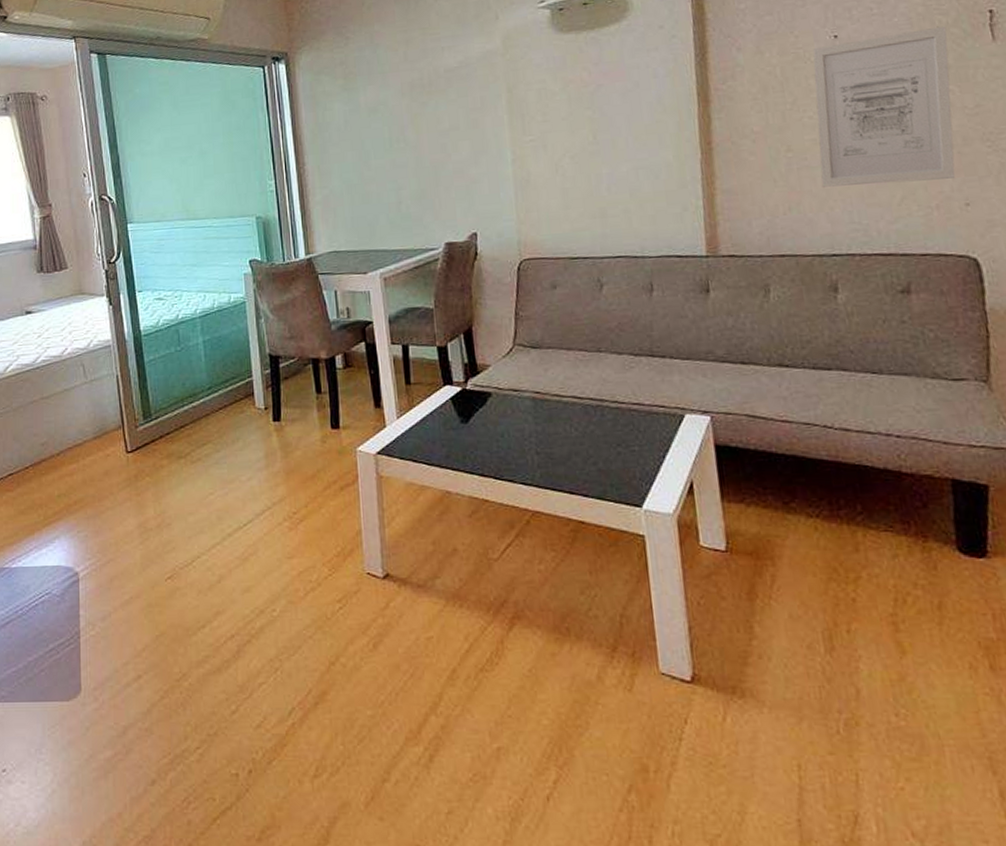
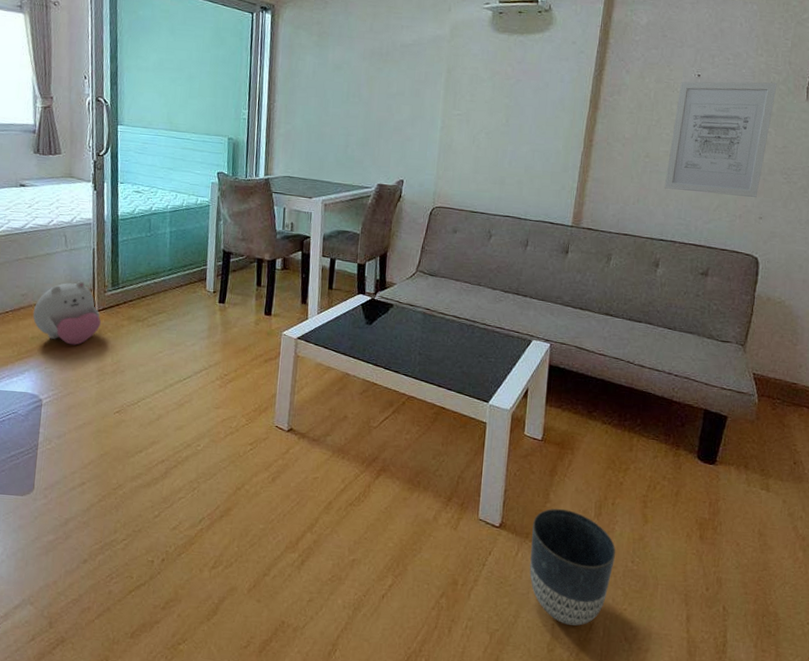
plush toy: none [56,417,136,499] -> present [33,280,101,345]
planter: none [738,646,870,819] -> present [529,508,616,626]

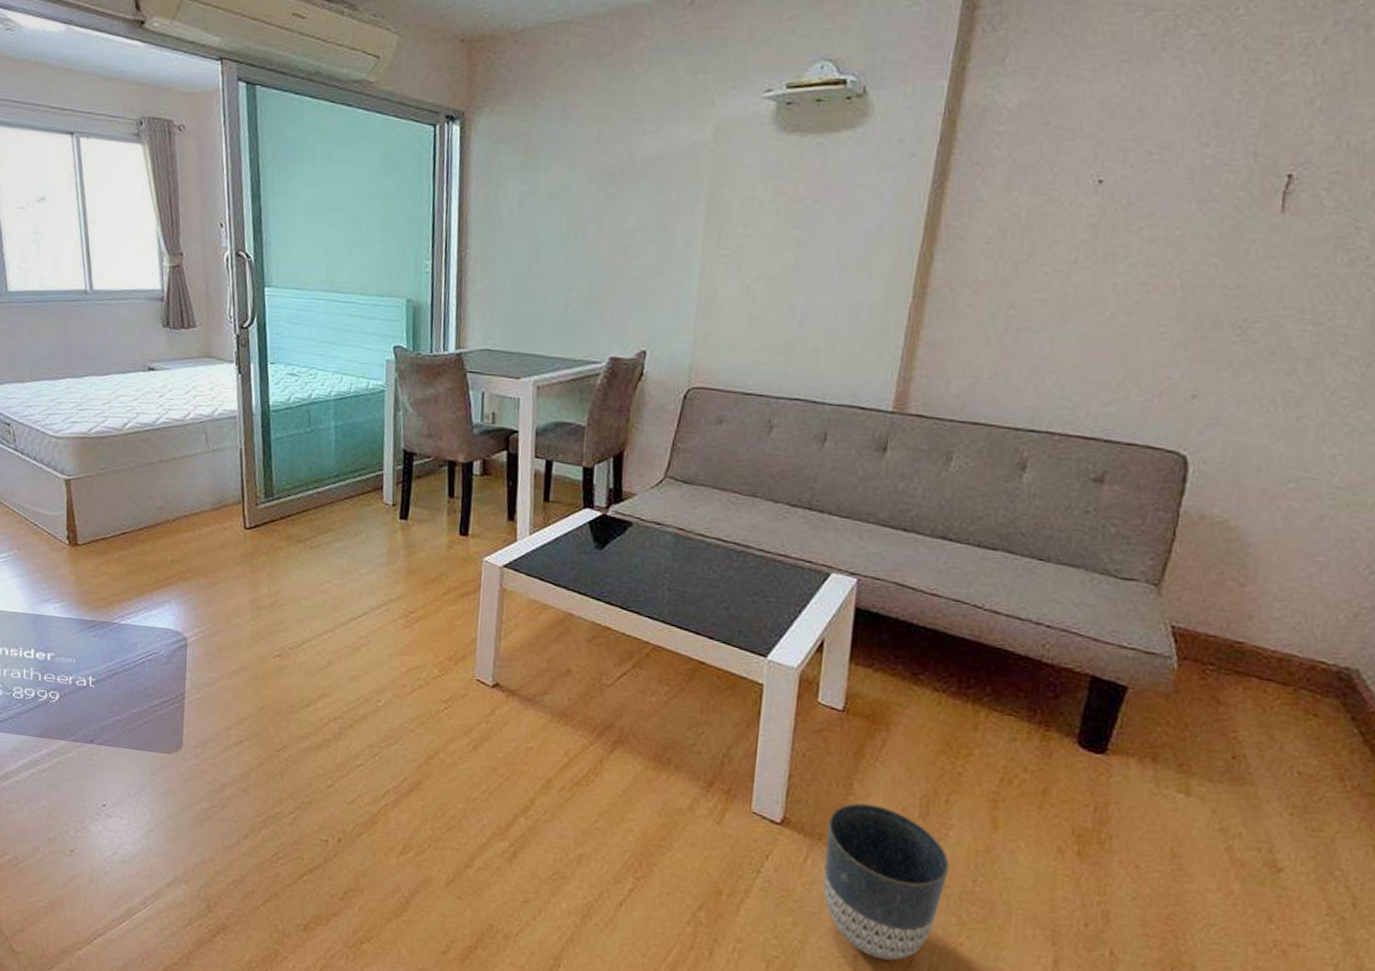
plush toy: present [33,280,101,345] -> none [171,490,253,572]
wall art: present [664,81,777,197] -> none [1038,186,1232,365]

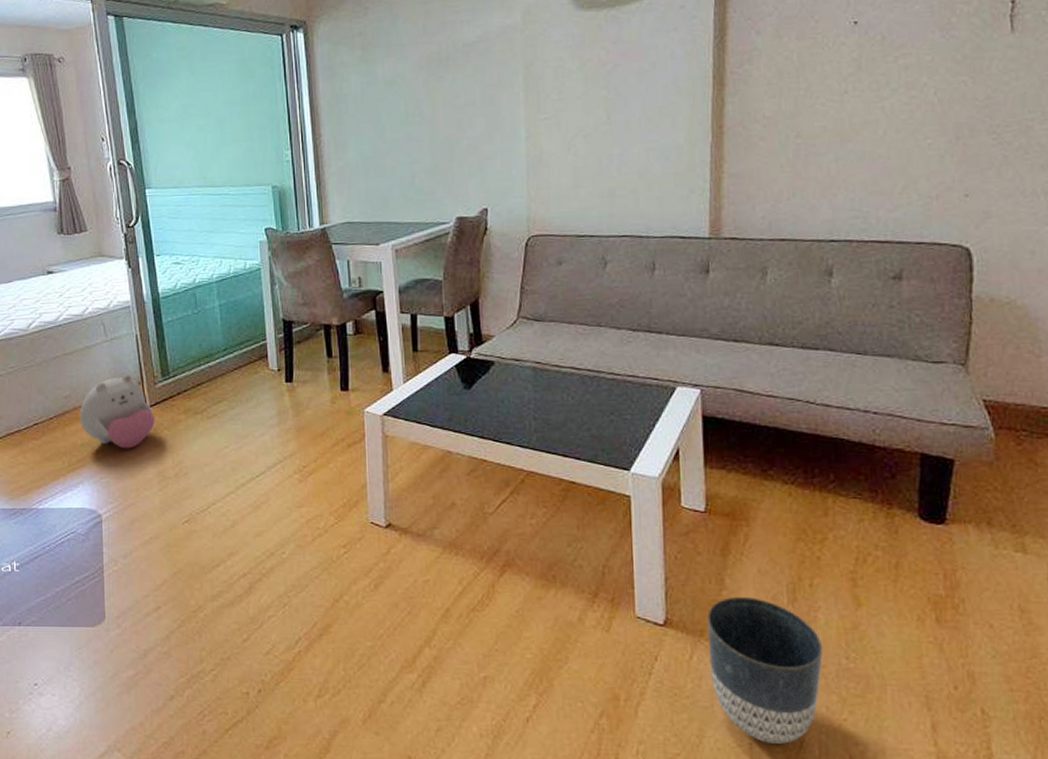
plush toy: none [171,490,253,572] -> present [79,373,155,449]

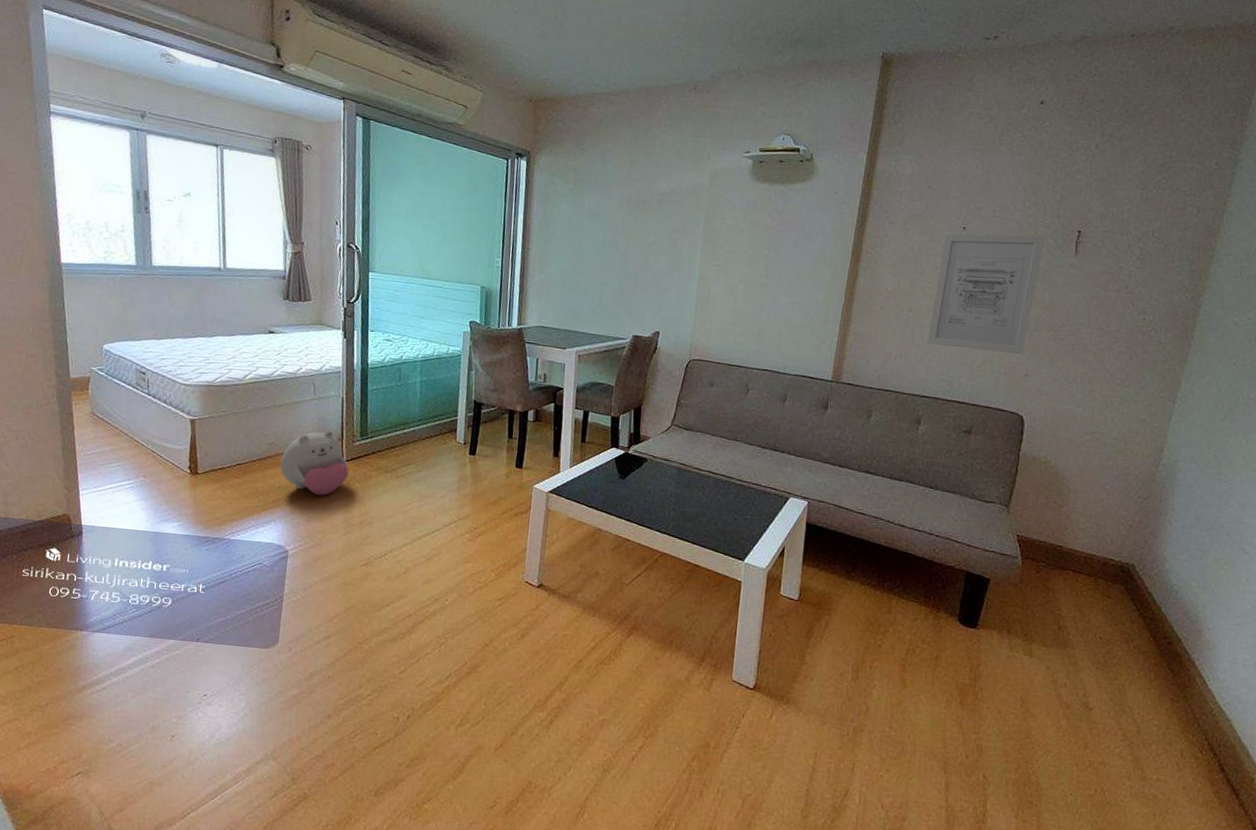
planter: present [707,596,824,744] -> none [784,670,874,792]
wall art: none [826,15,967,174] -> present [927,234,1045,354]

